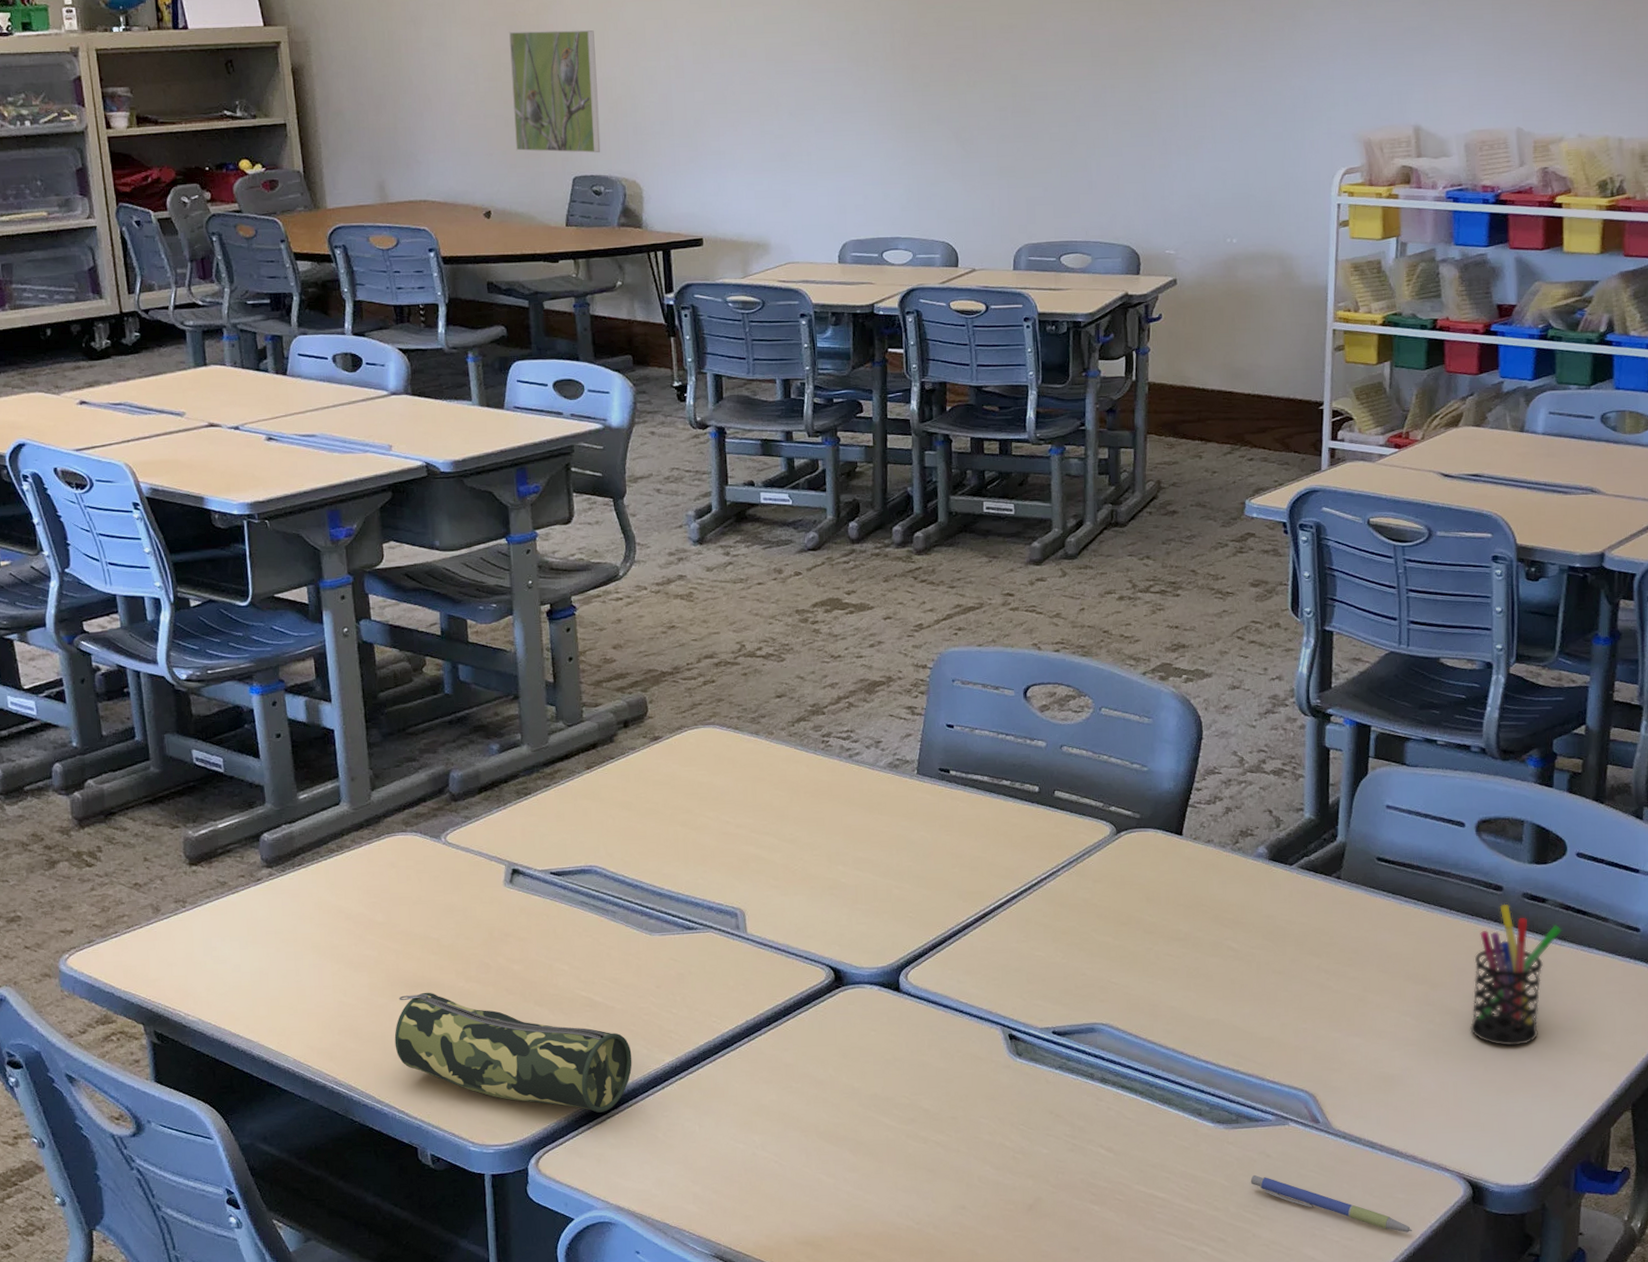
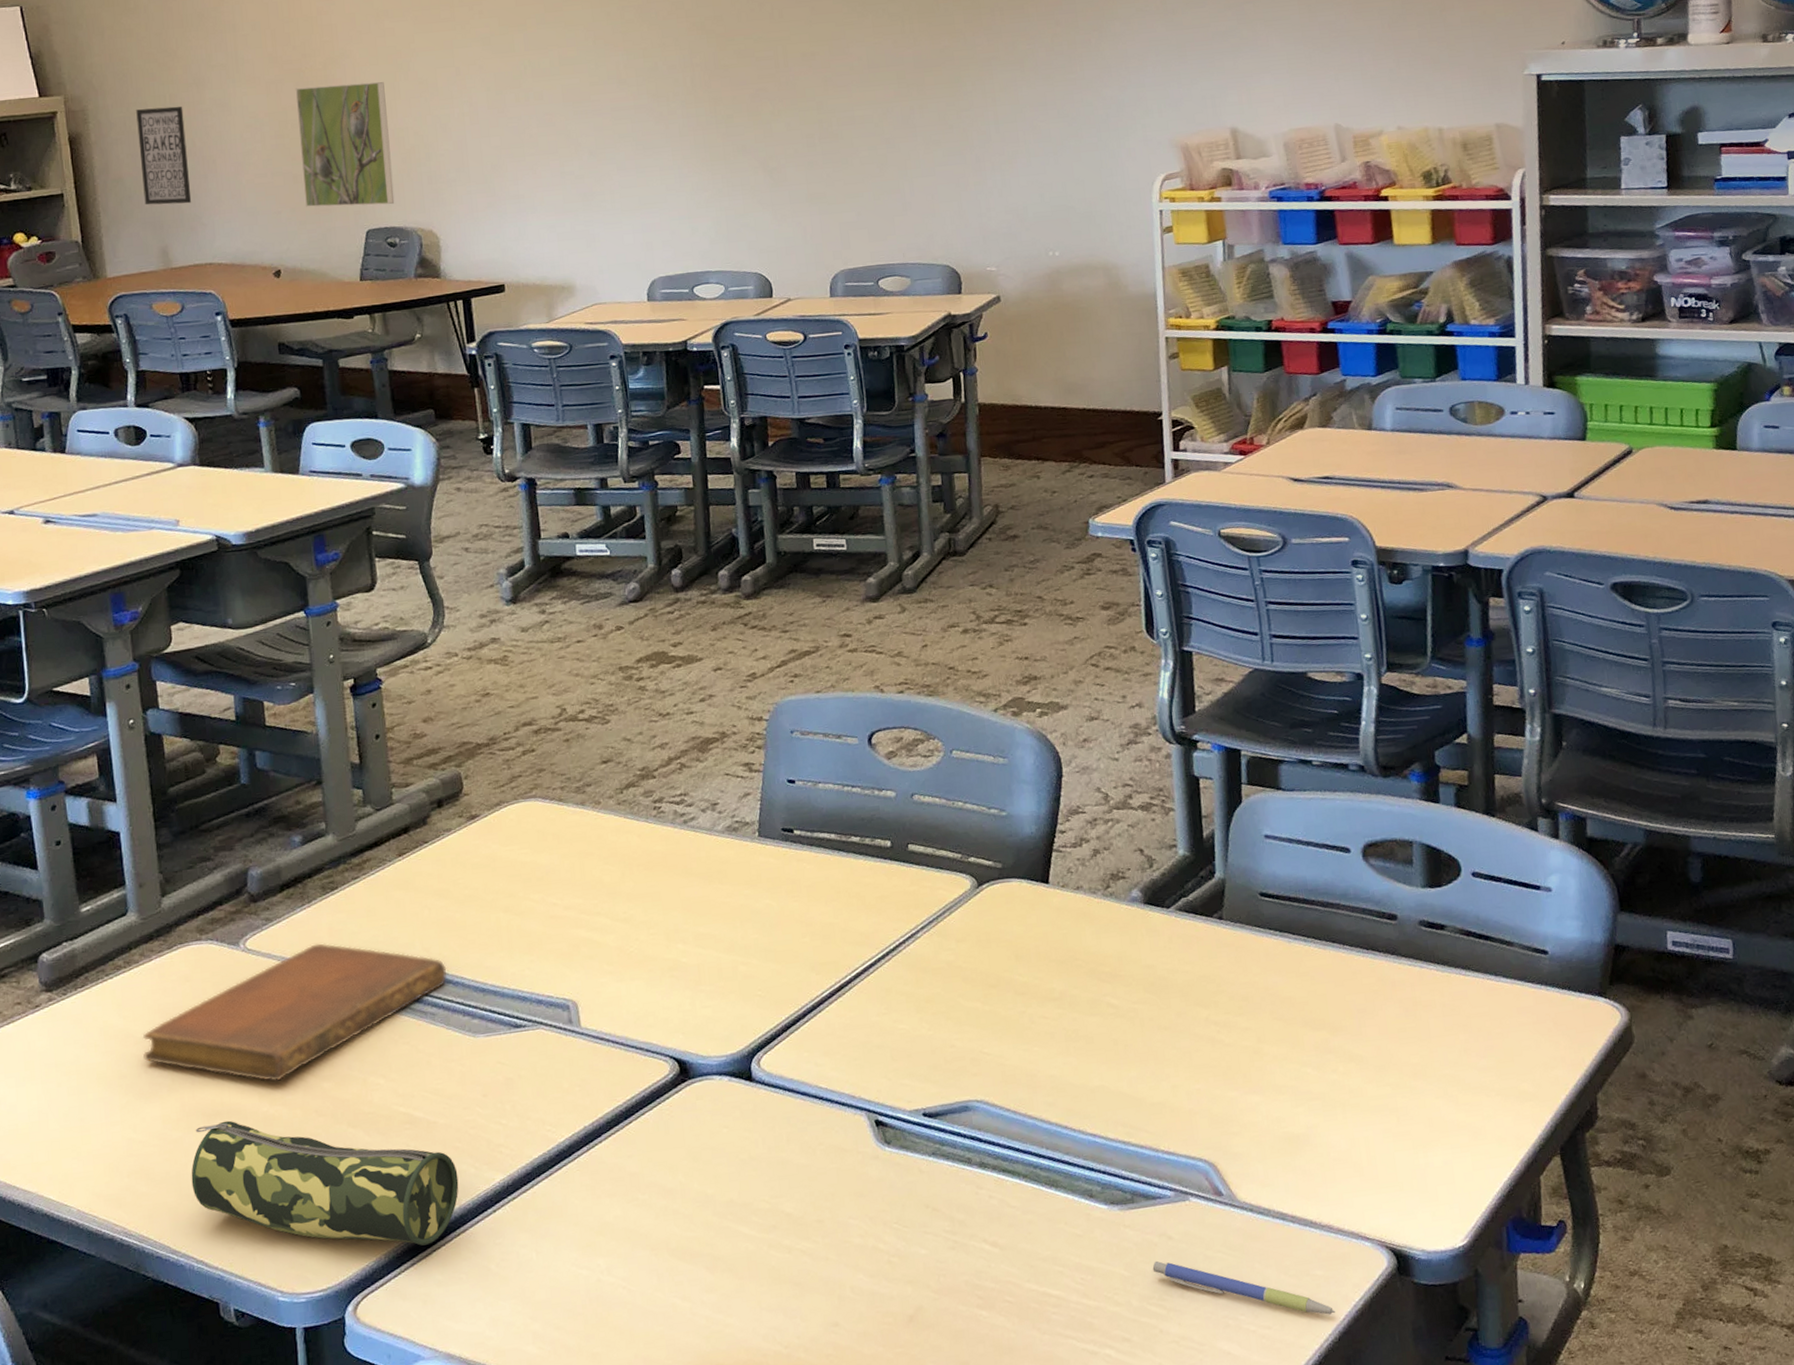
notebook: none [352,842,628,961] -> present [142,943,448,1081]
wall art: none [356,43,408,141] -> present [136,106,192,205]
pen holder: present [1470,903,1562,1046] -> none [1374,934,1465,1093]

